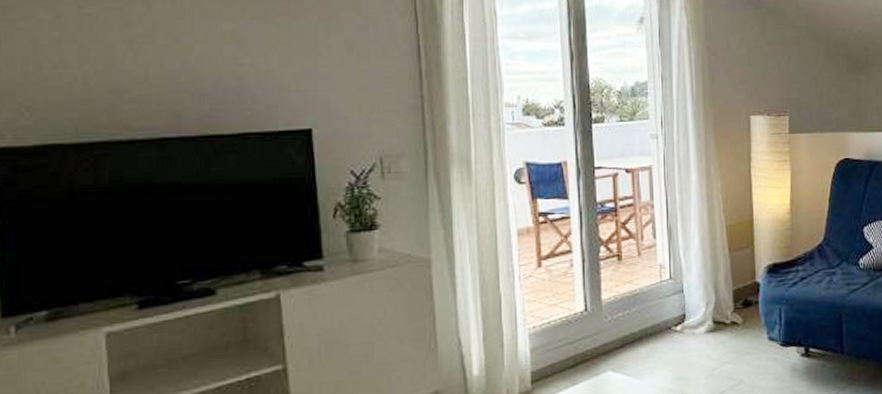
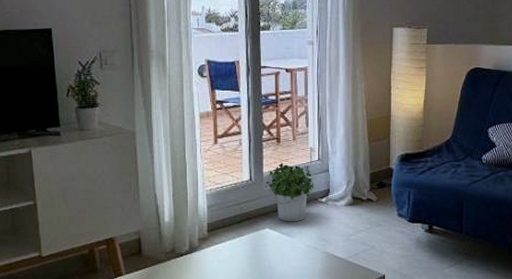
potted plant: none [607,286,667,360] -> present [267,163,314,222]

